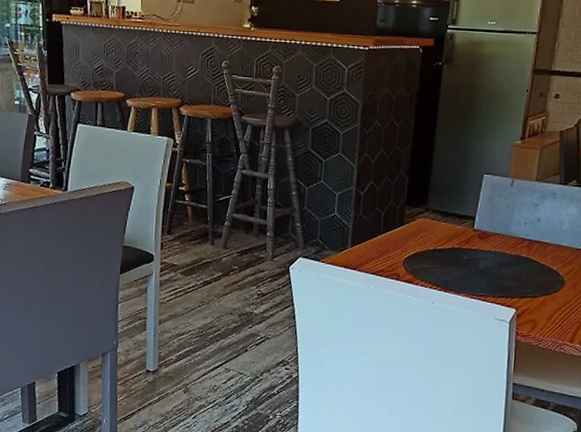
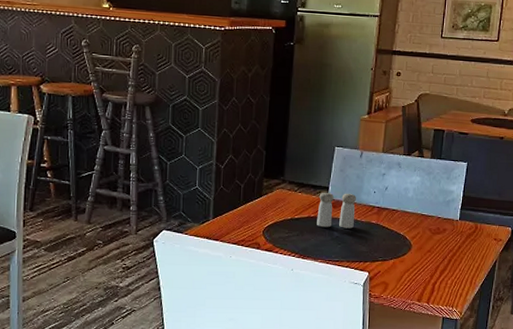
salt and pepper shaker: none [461,222,505,262] -> present [317,192,356,229]

